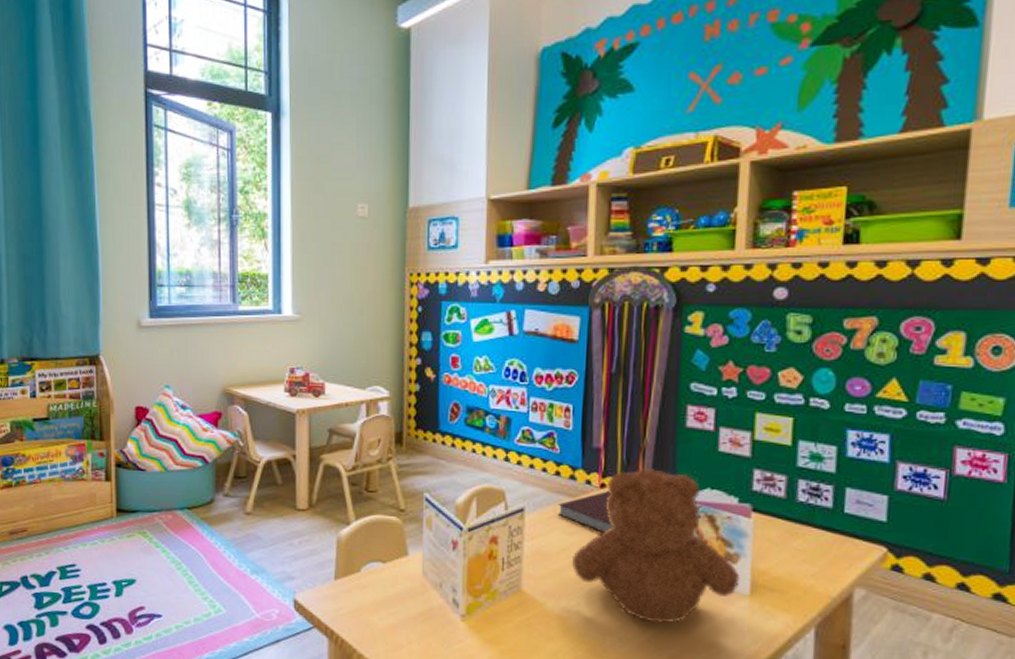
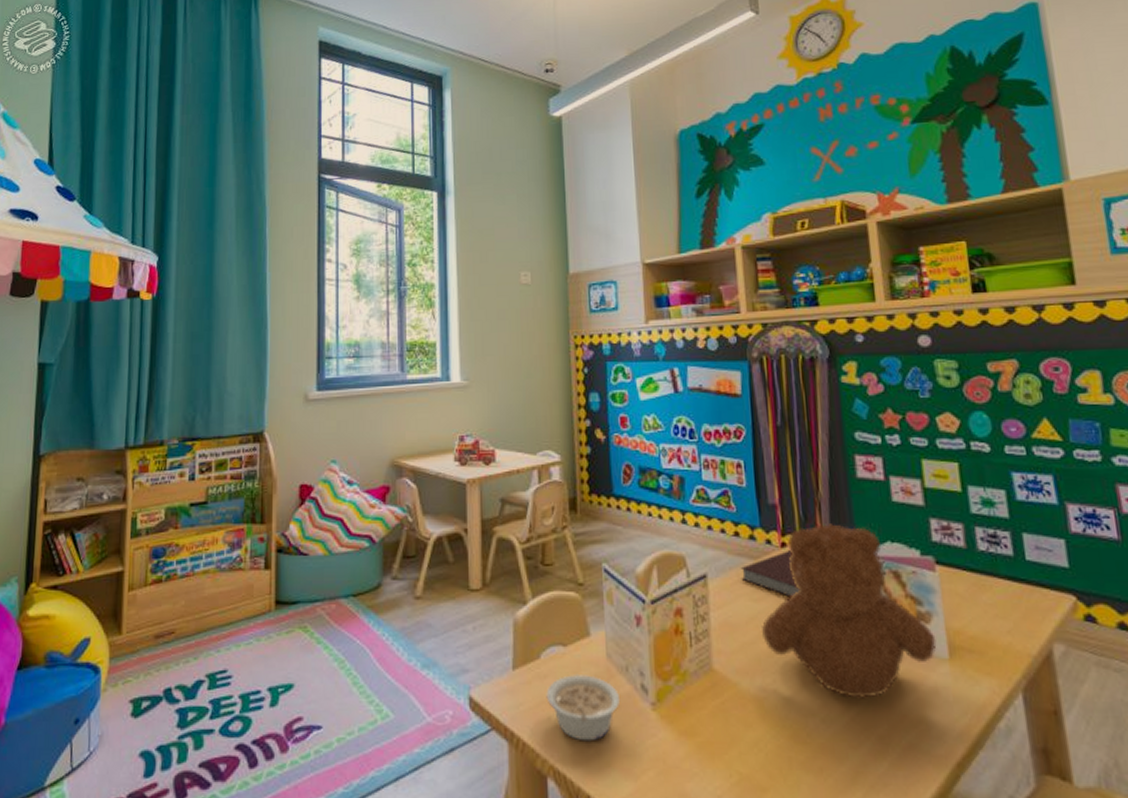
legume: none [364,586,432,643] -> present [546,673,619,742]

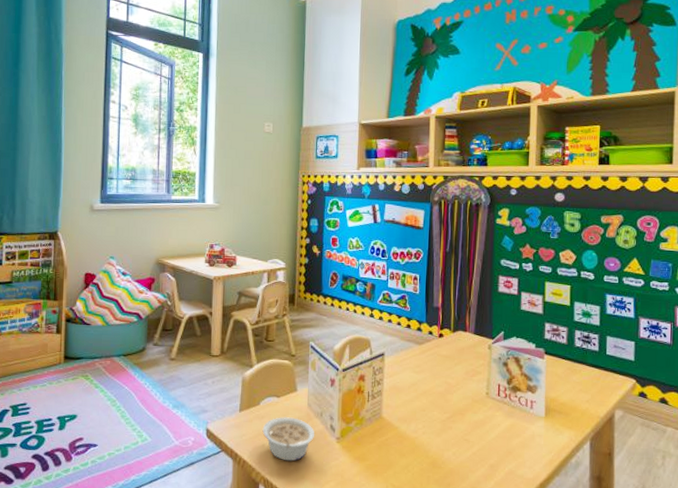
notebook: present [740,551,802,597] -> none [408,340,450,371]
teddy bear: present [760,524,937,698] -> none [418,322,538,441]

